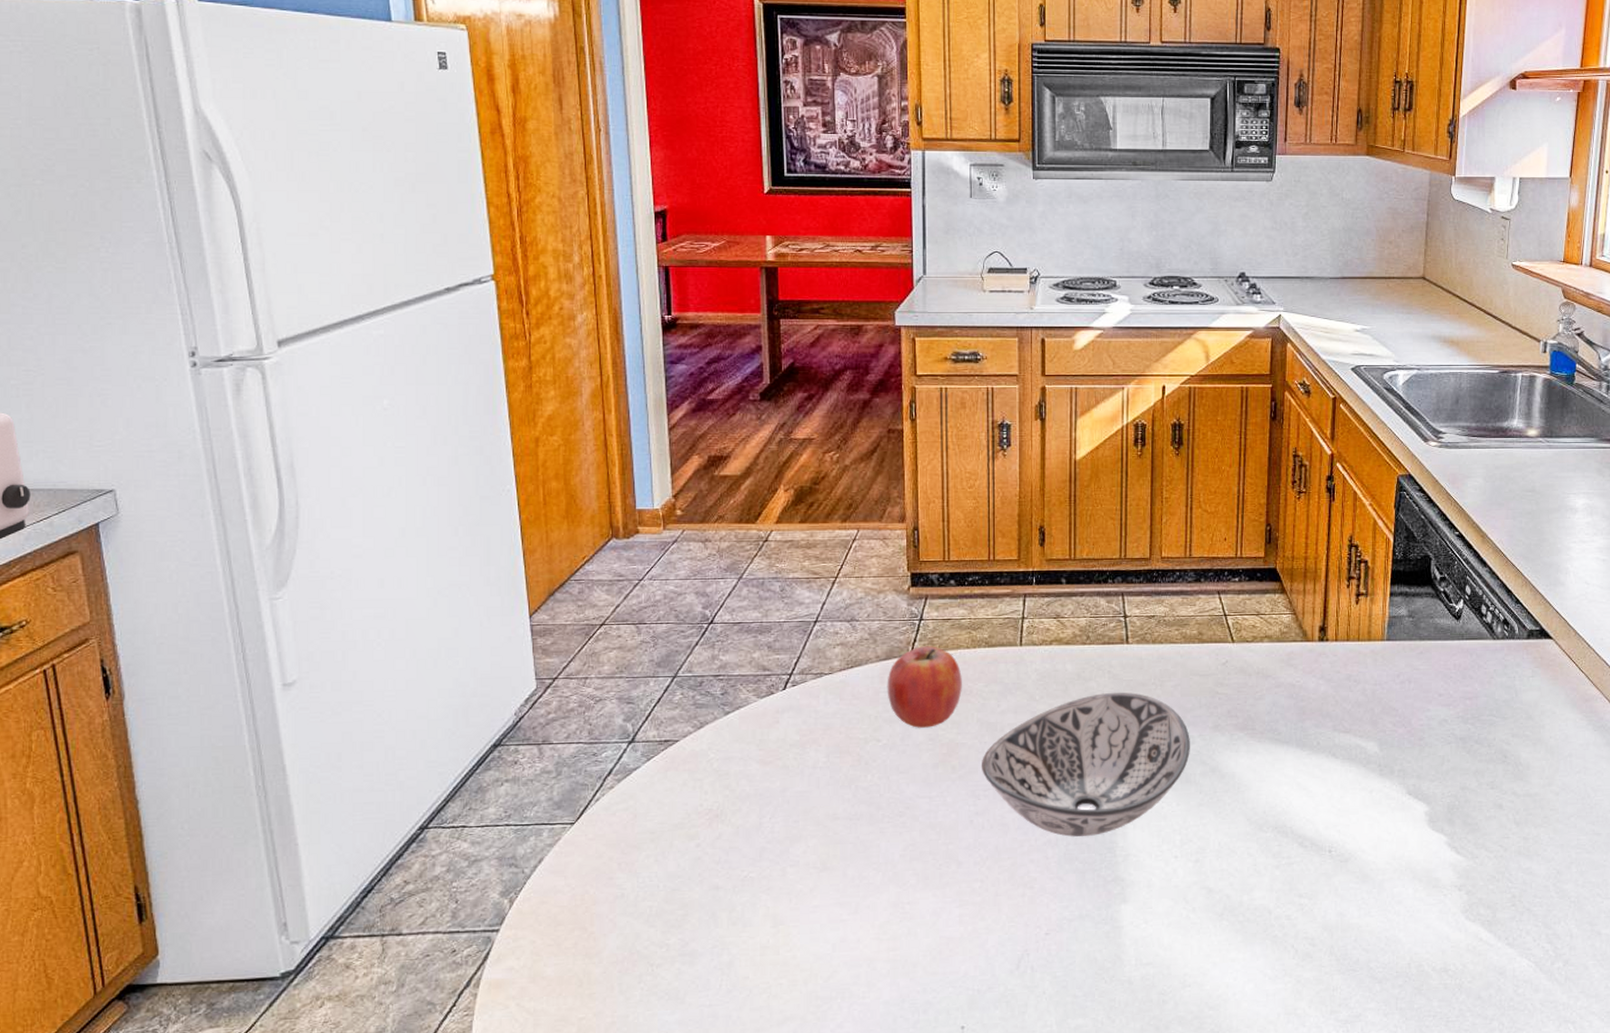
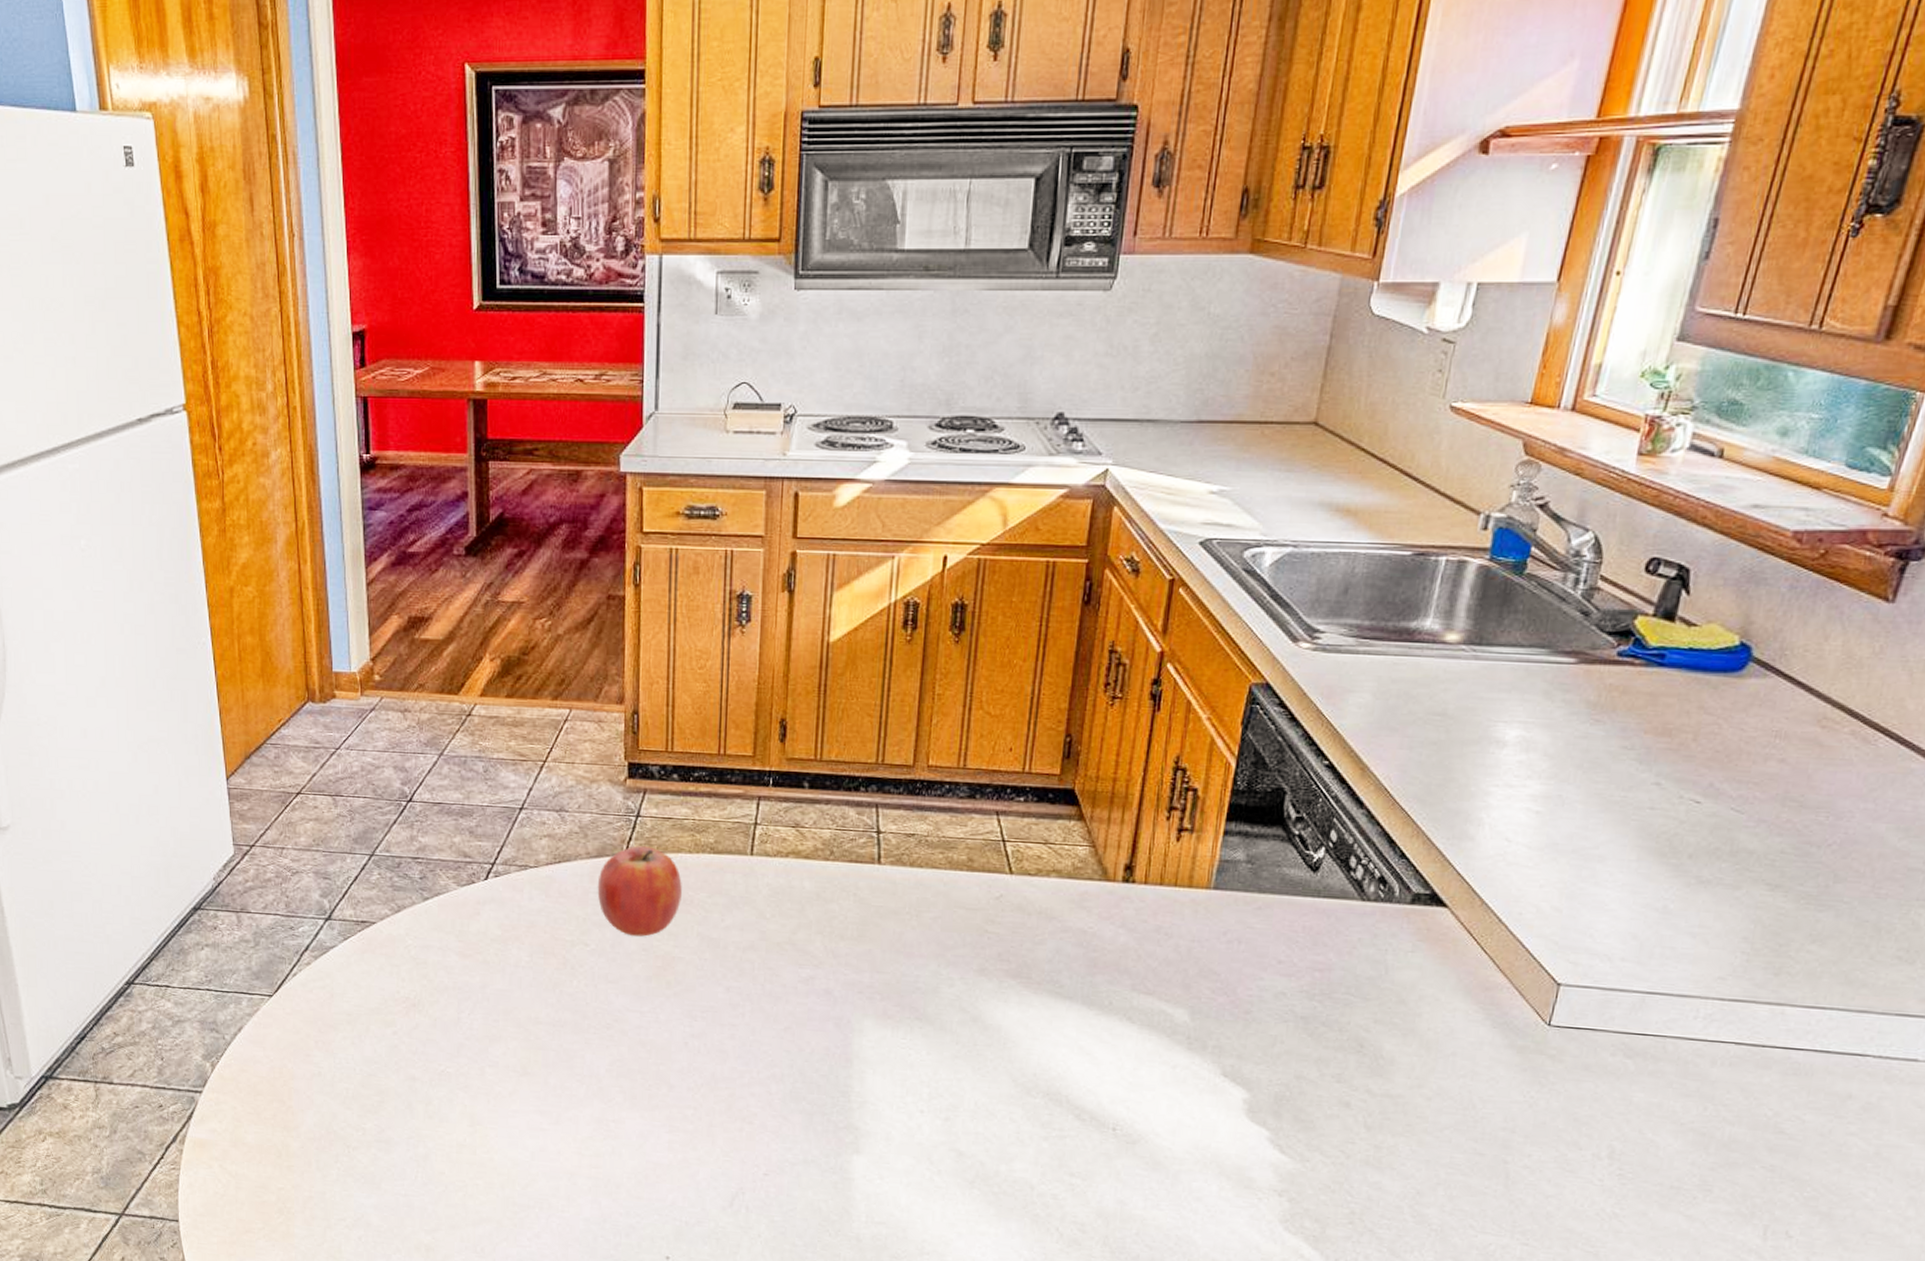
decorative bowl: present [982,692,1190,837] -> none [700,918,949,1077]

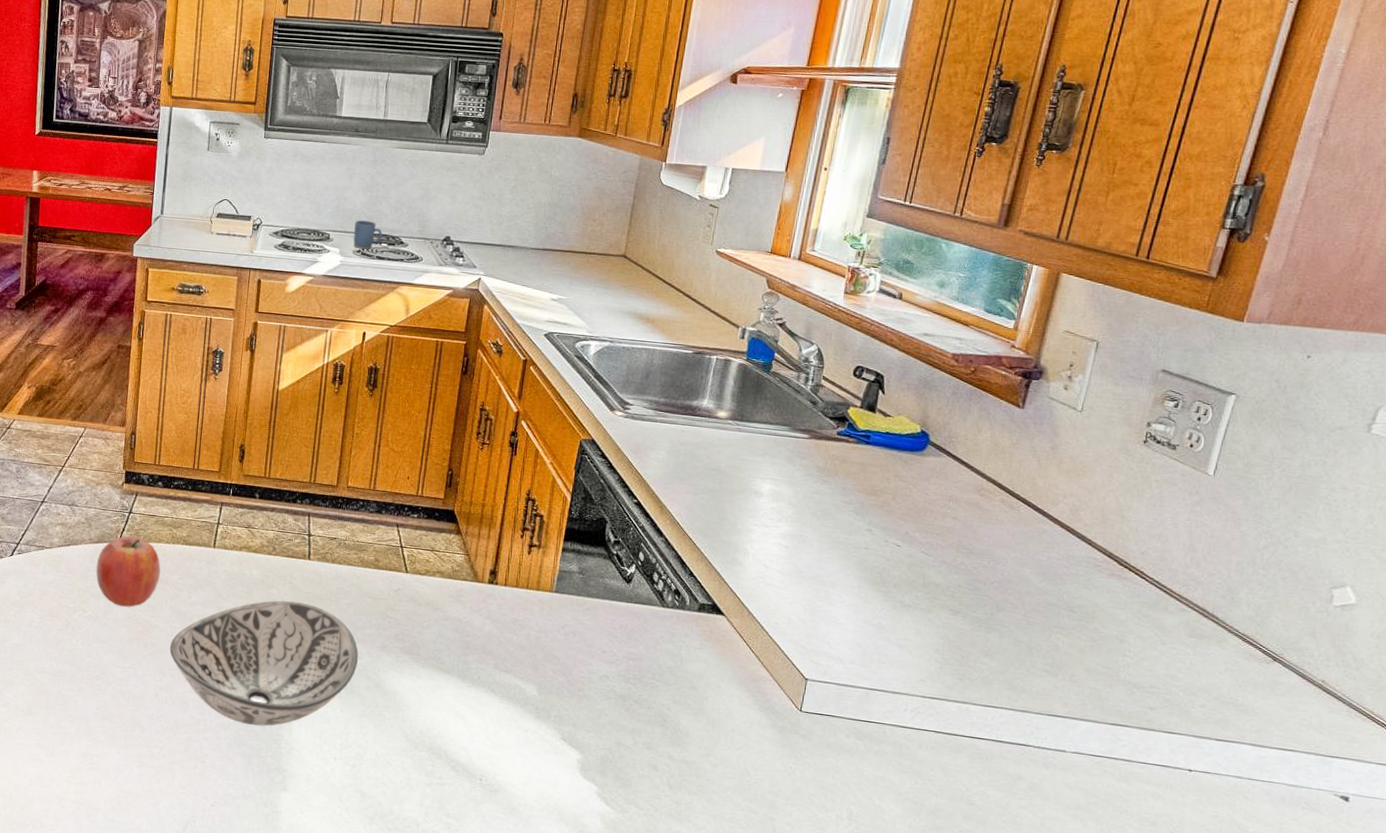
decorative bowl: none [700,918,949,1077] -> present [170,600,358,727]
mug: none [926,399,968,439] -> present [353,220,383,249]

